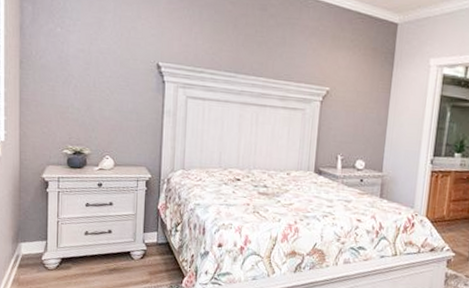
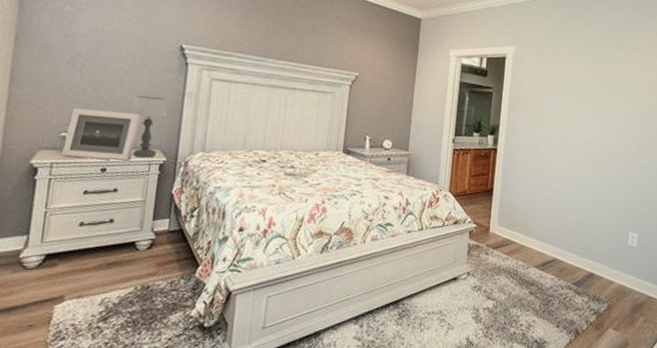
picture frame: none [65,126,128,177] -> present [60,107,141,161]
table lamp: none [118,114,150,175] -> present [130,96,168,158]

